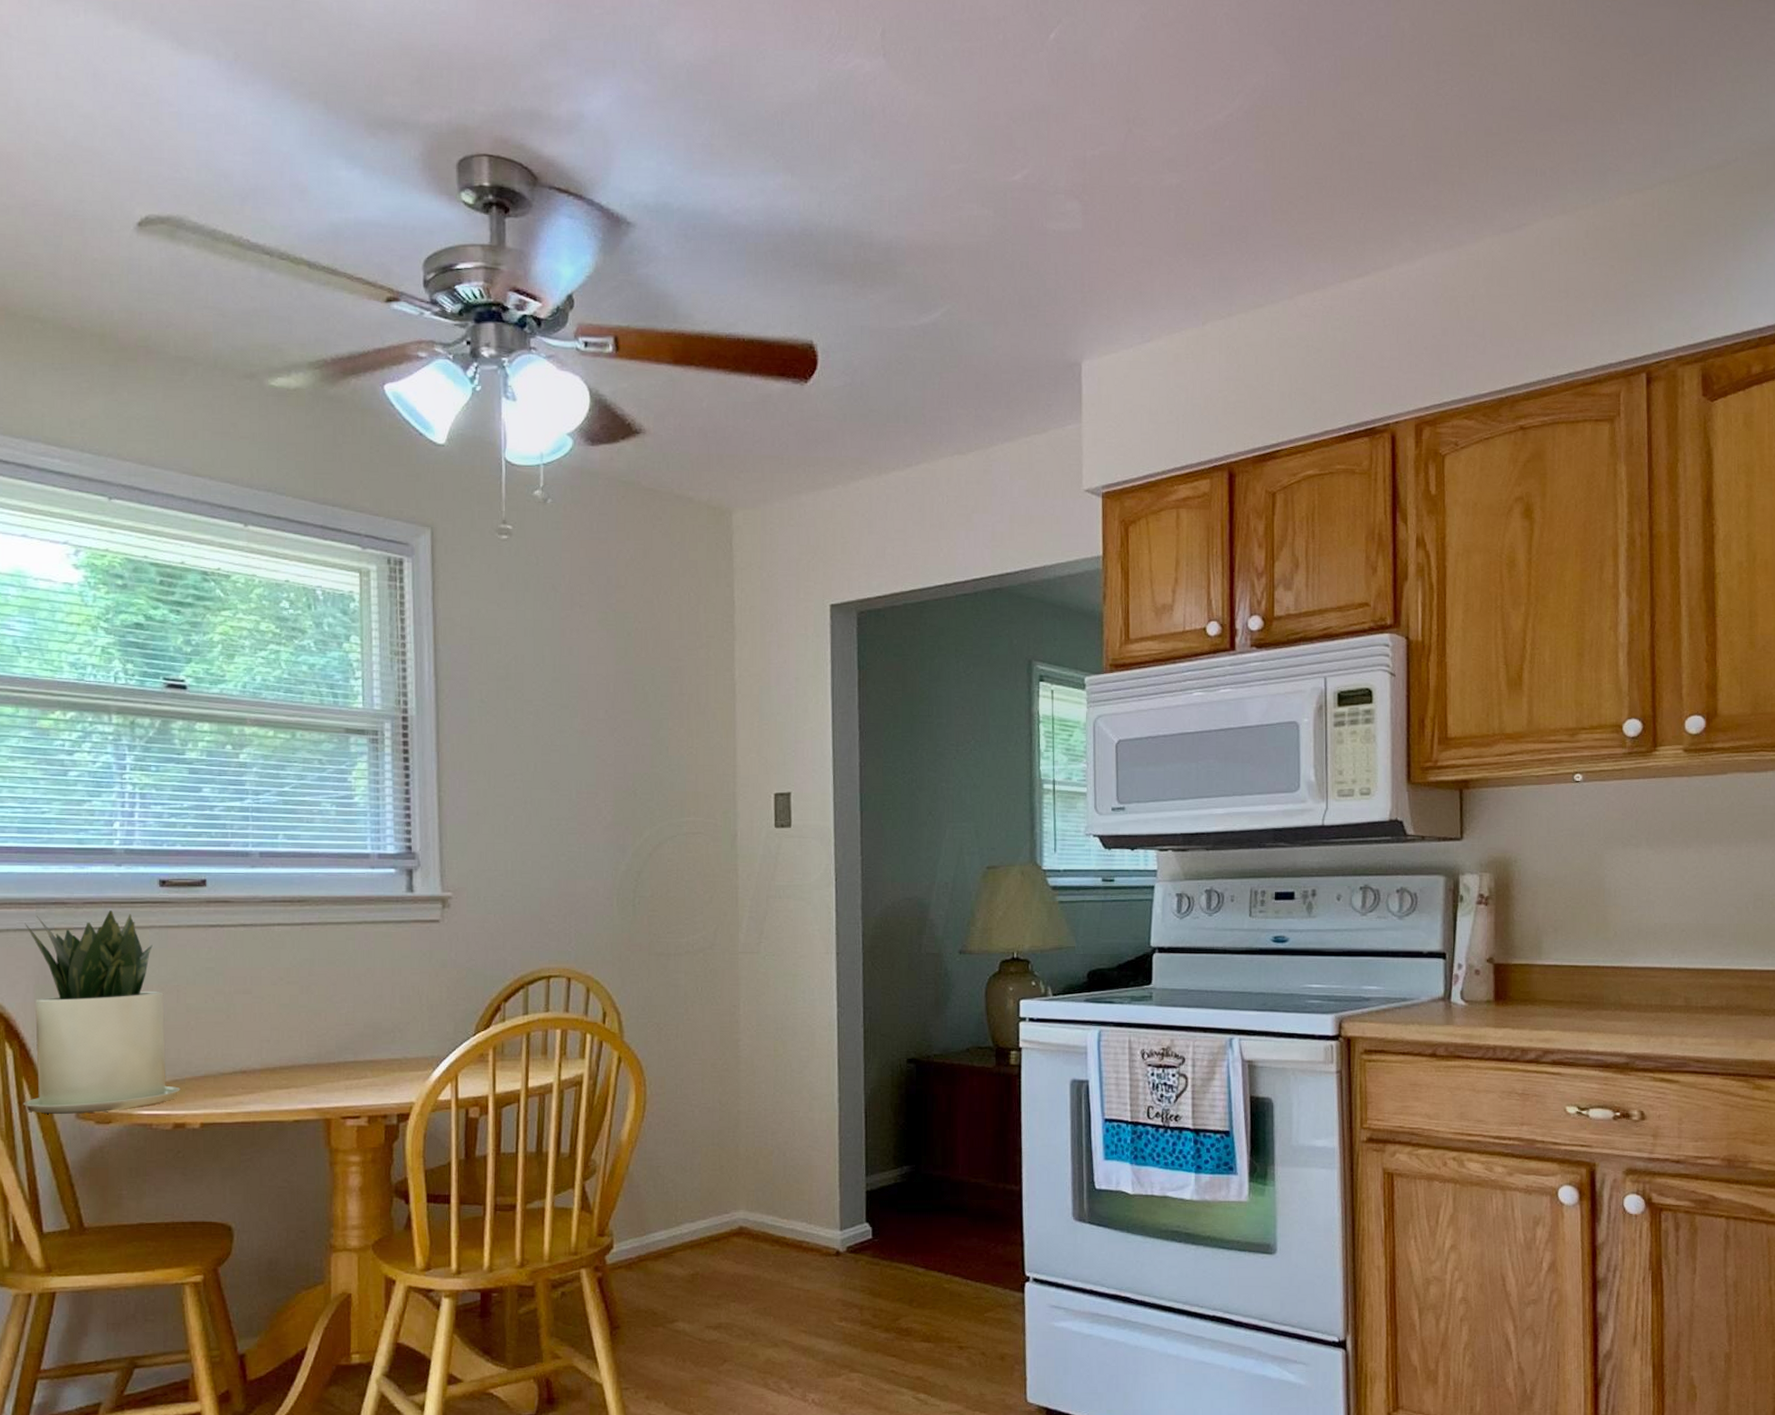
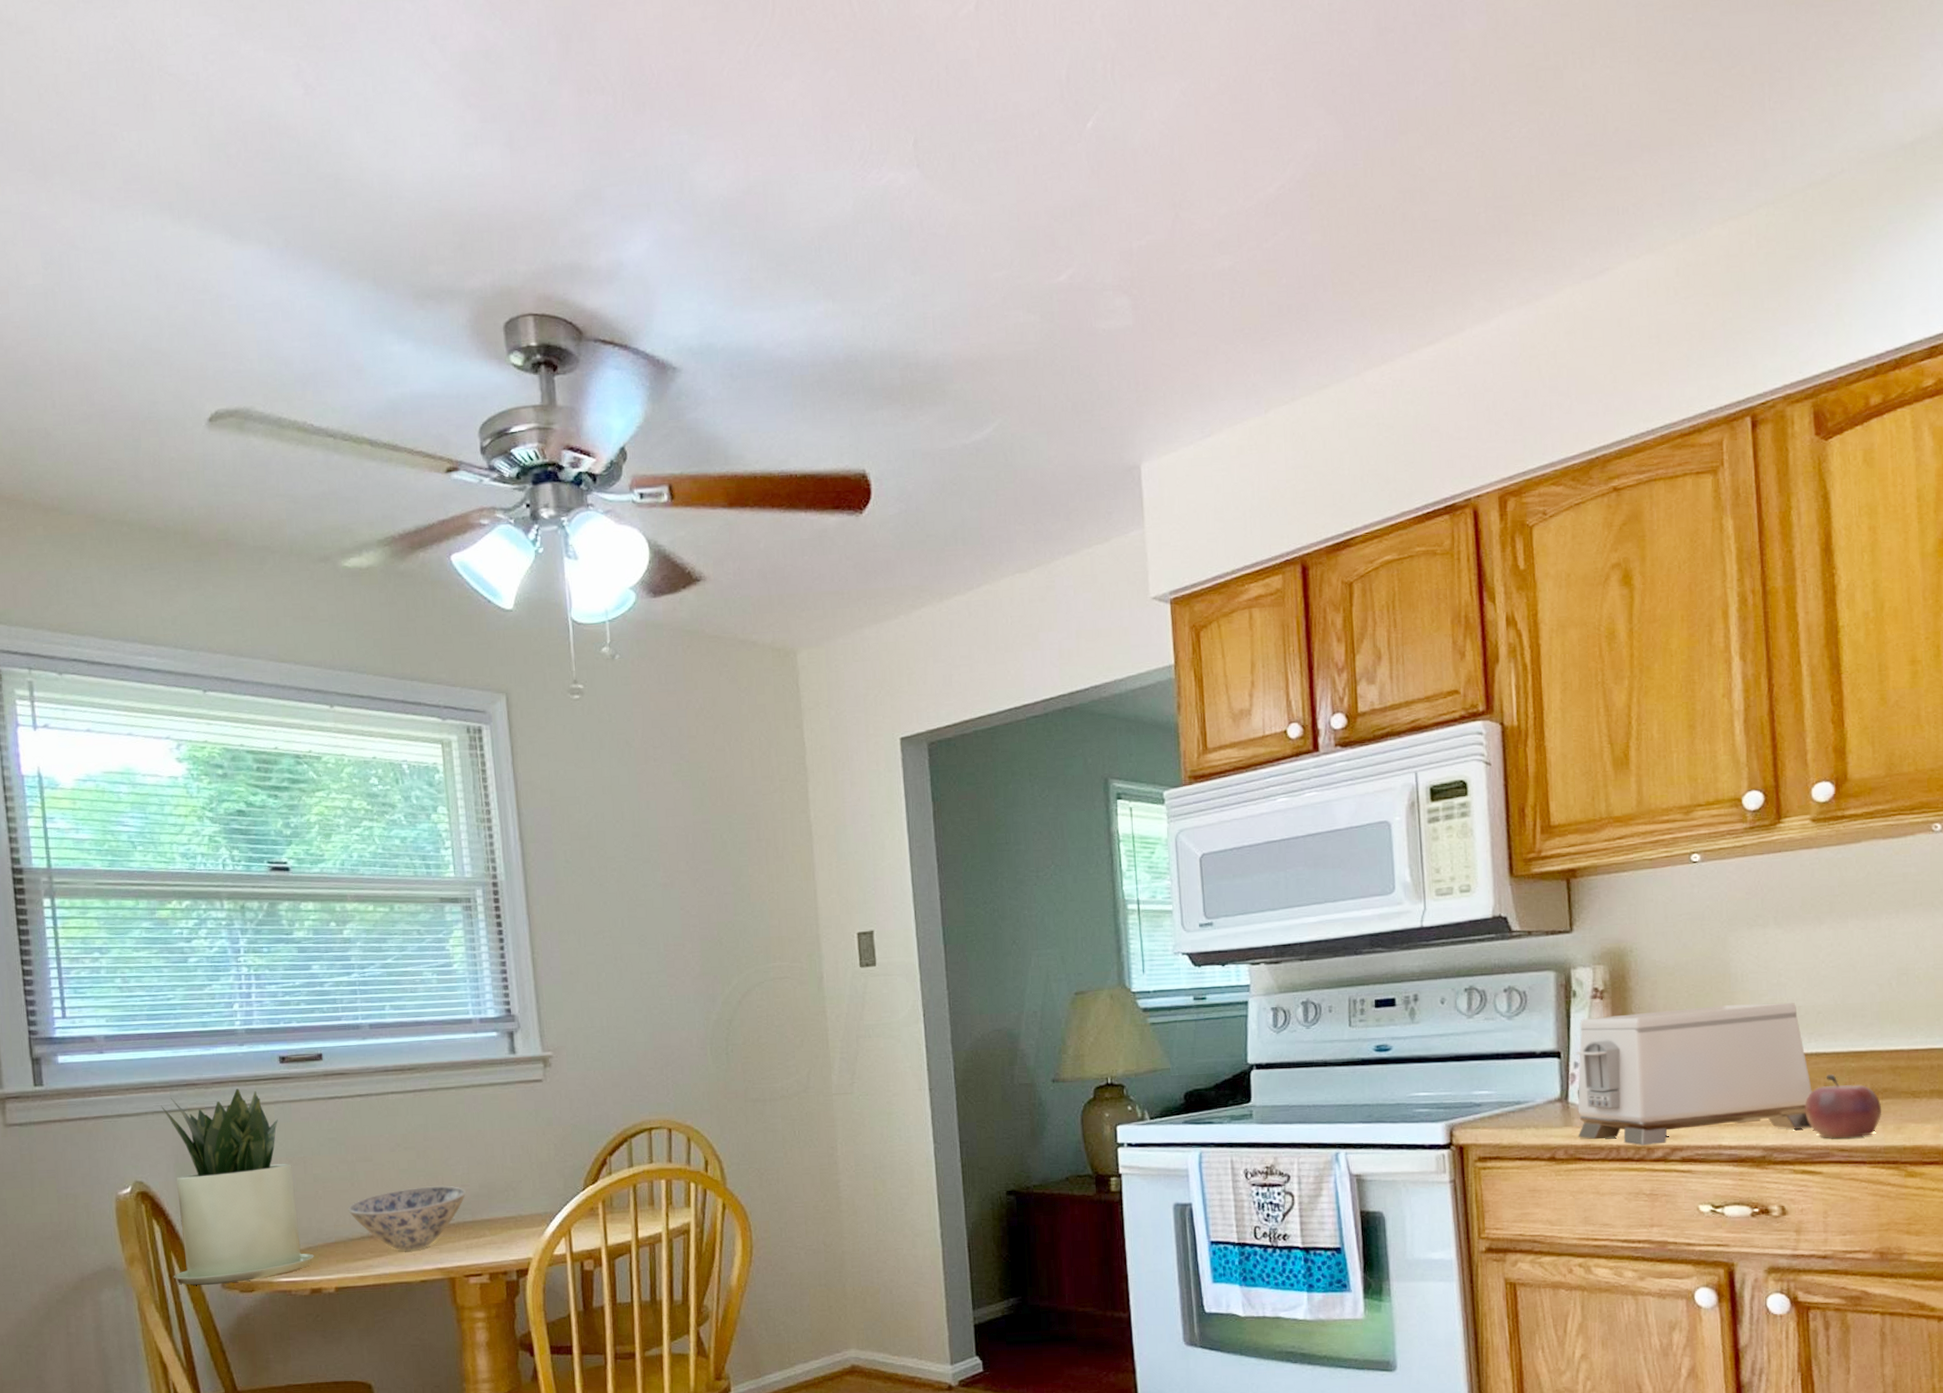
bowl: none [221,1023,350,1089] -> present [348,1185,466,1251]
toaster: none [1458,917,1673,1047] -> present [1575,1002,1812,1146]
fruit: none [1666,989,1735,1050] -> present [1805,1074,1882,1138]

